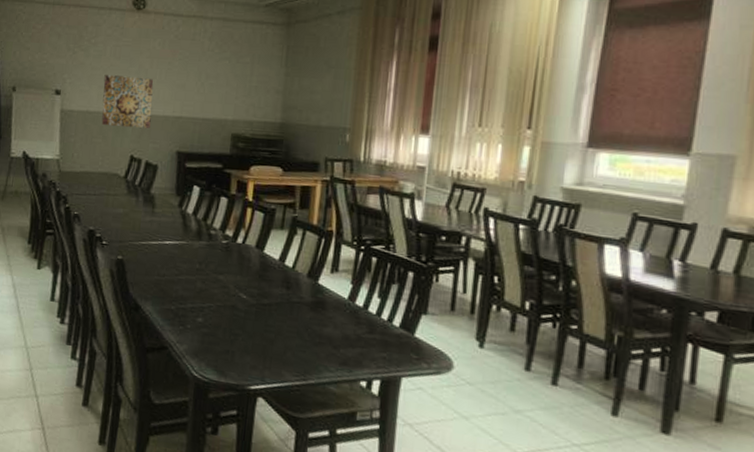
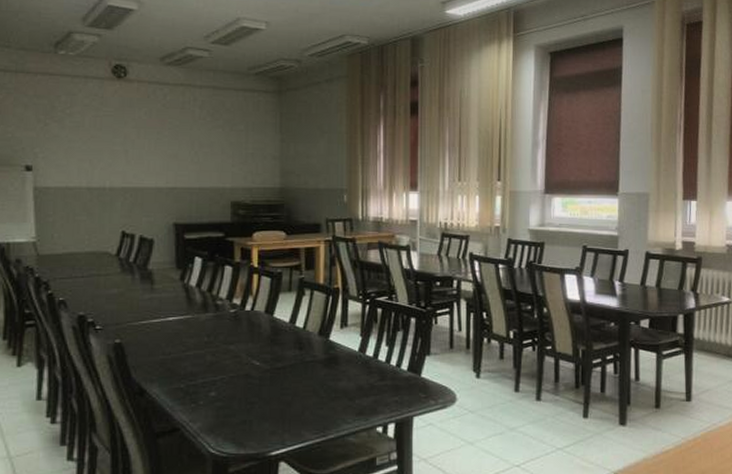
wall art: present [101,75,154,128] -> none [84,147,143,201]

